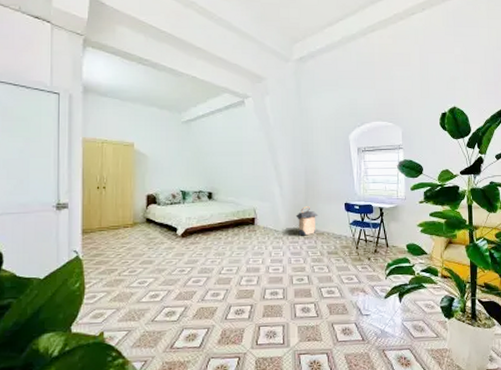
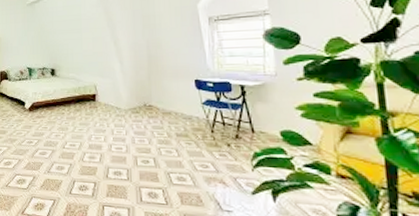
laundry hamper: present [296,206,319,236] -> none [138,83,164,115]

